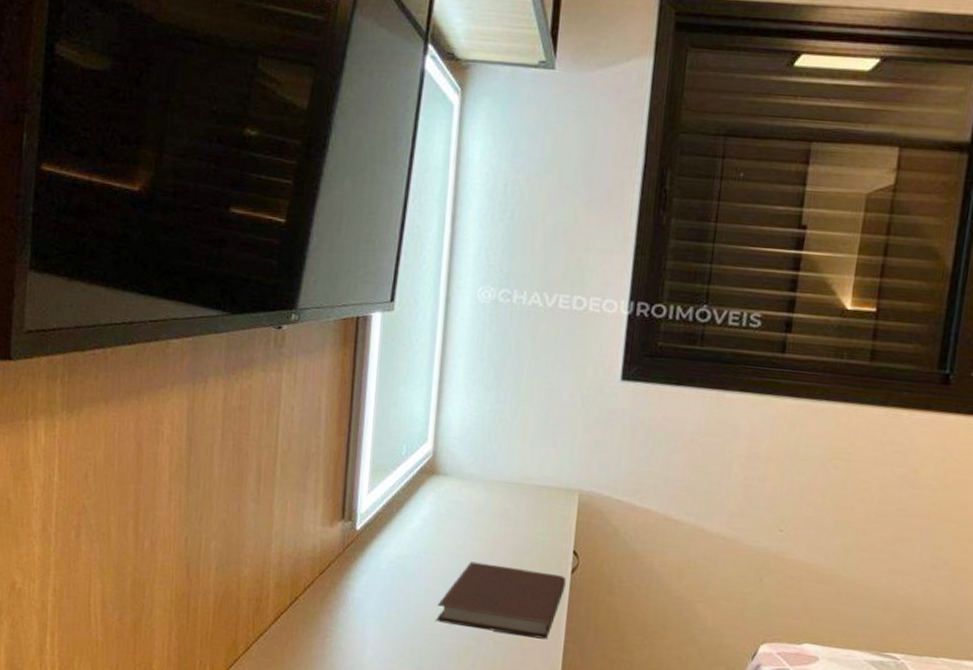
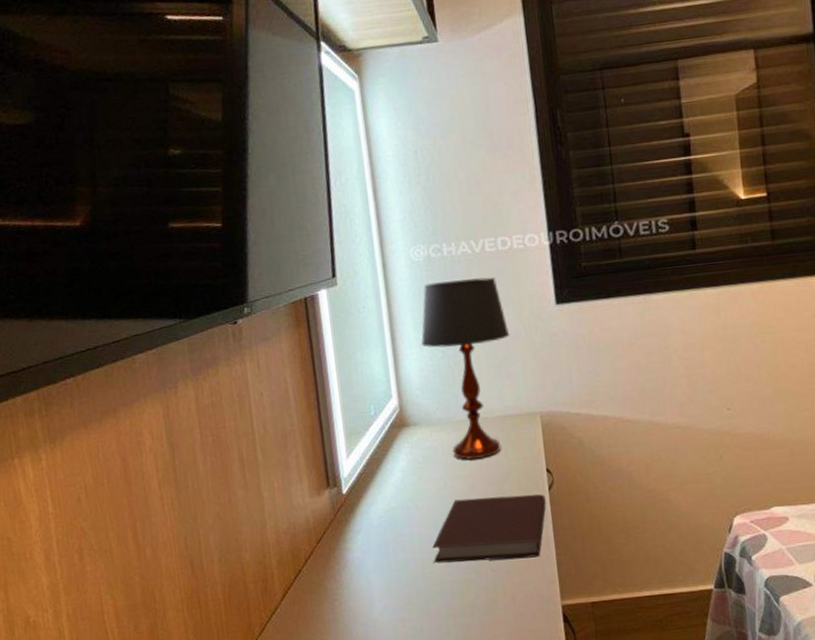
table lamp: none [469,329,566,525] -> present [421,277,510,460]

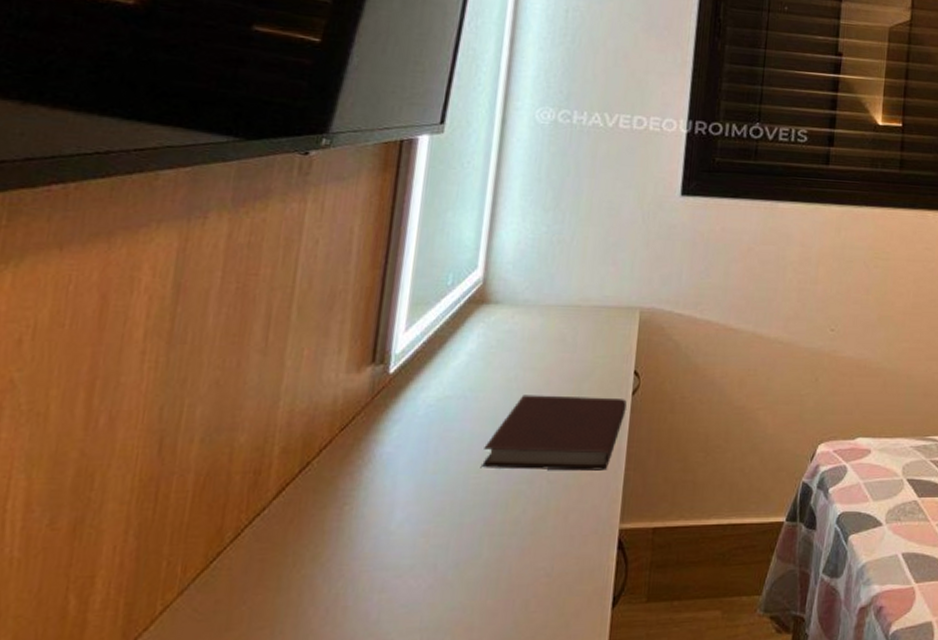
table lamp: present [421,277,510,460] -> none [525,149,626,350]

